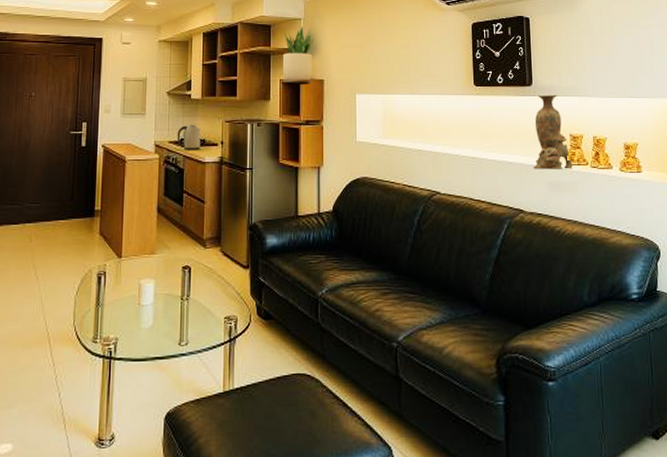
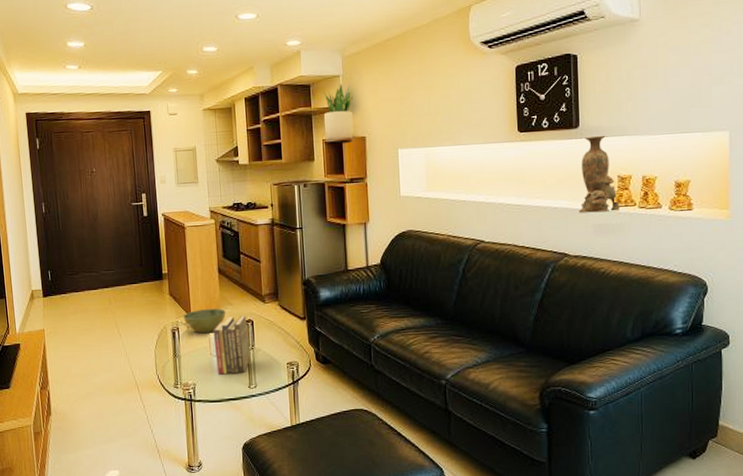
bowl: none [112,252,161,280] -> present [183,308,226,334]
books: none [144,261,184,329] -> present [213,316,250,375]
kettle: present [177,124,201,150] -> none [229,189,252,214]

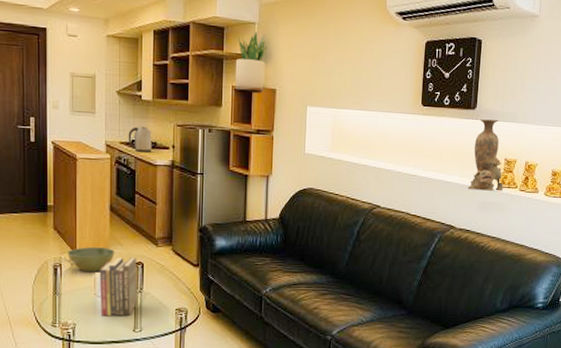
kettle: none [229,189,252,214] -> present [128,126,152,152]

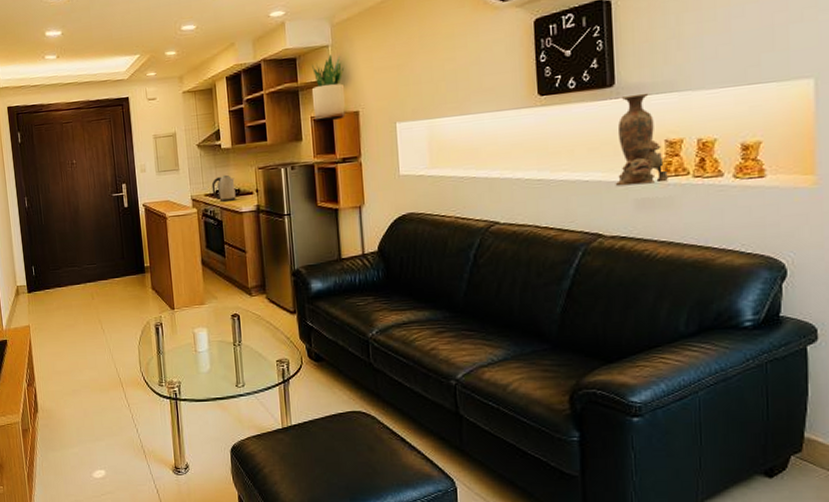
bowl: present [67,247,115,273] -> none [166,302,211,329]
books: present [99,257,137,317] -> none [197,310,237,373]

